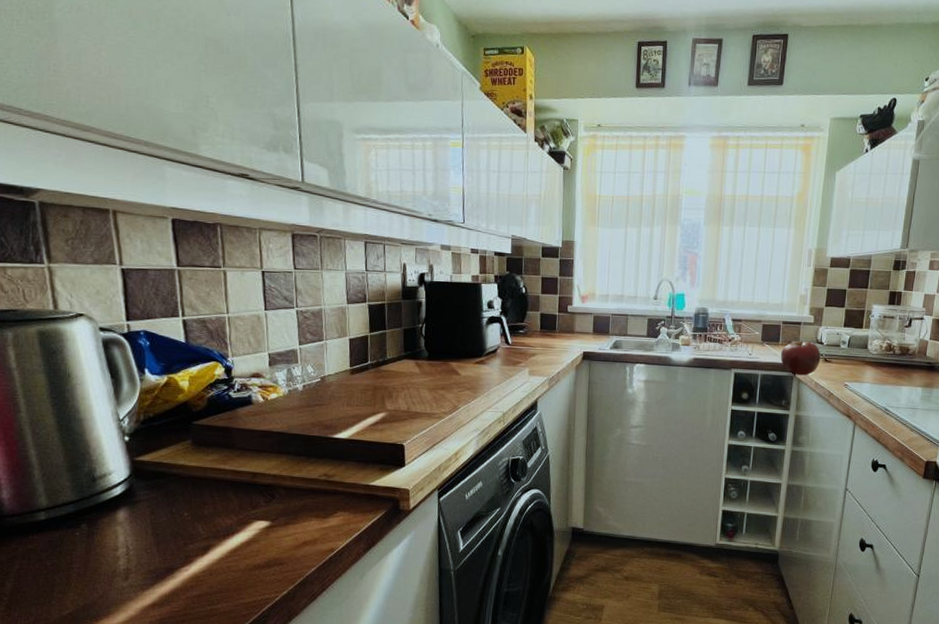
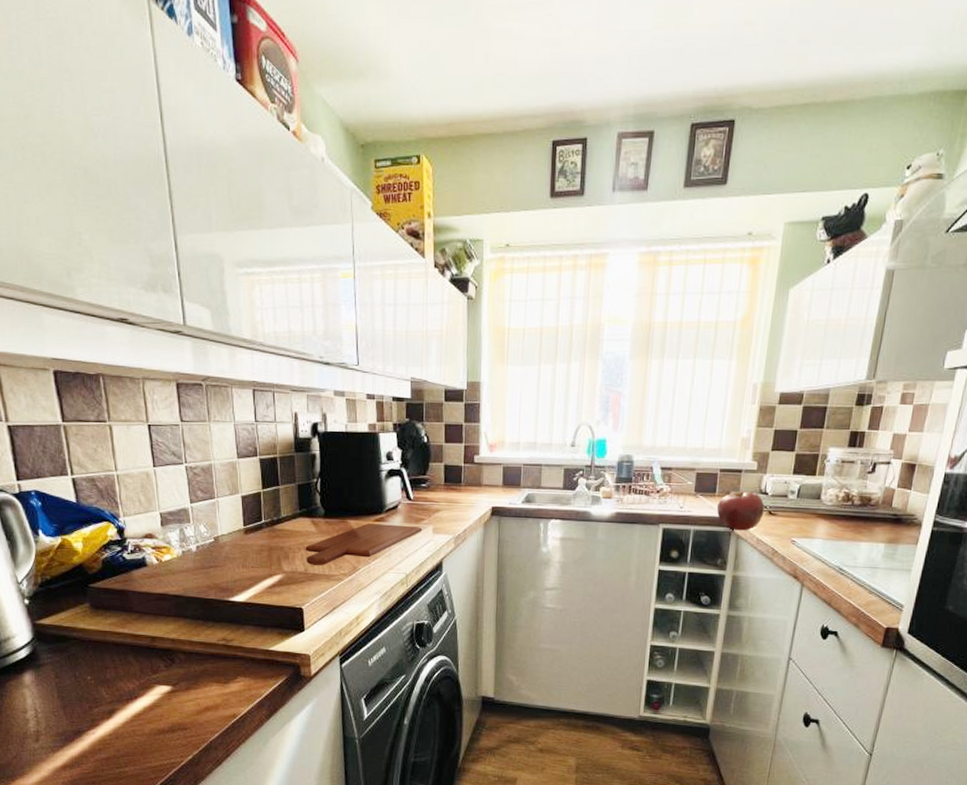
cutting board: none [408,365,520,405] -> present [305,523,423,566]

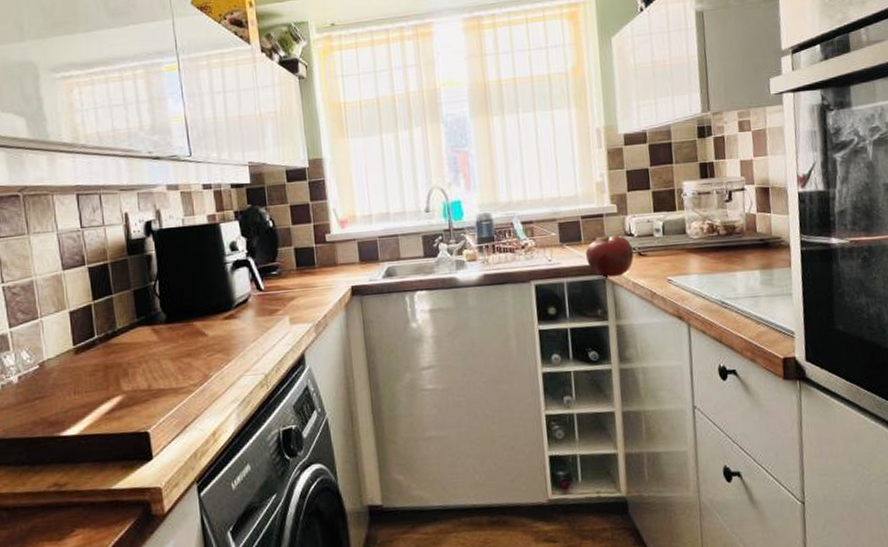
cutting board: present [305,523,423,566] -> none [146,319,279,381]

